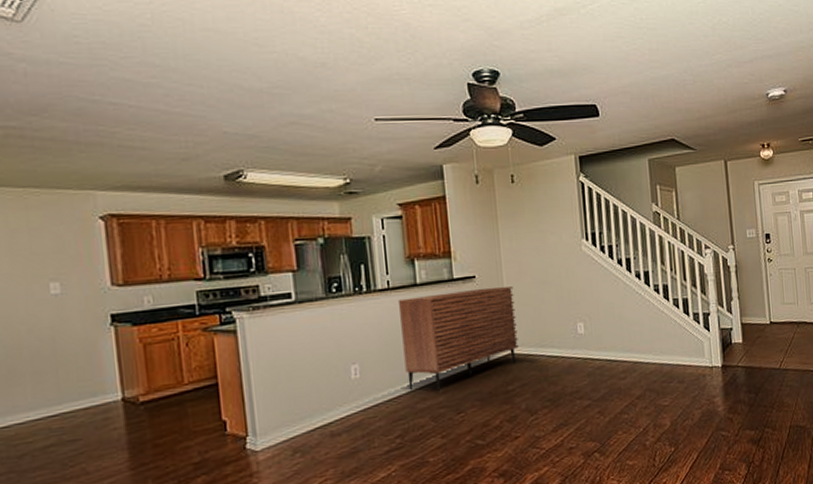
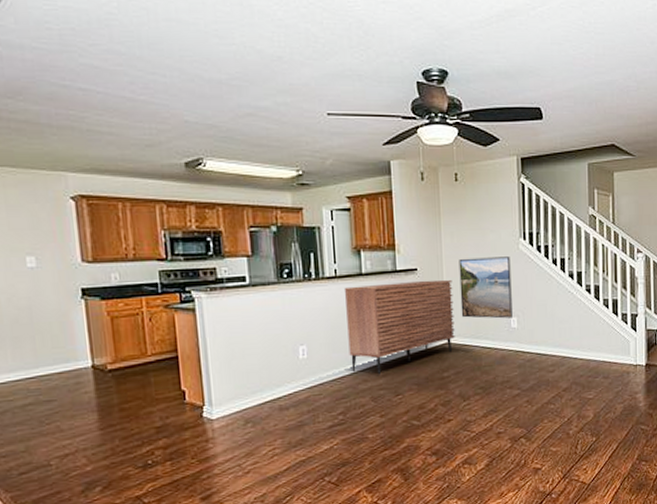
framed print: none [519,259,579,326] -> present [459,256,513,319]

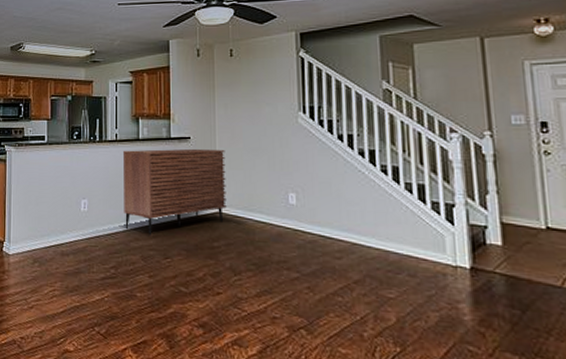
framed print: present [459,256,513,319] -> none [232,129,290,194]

